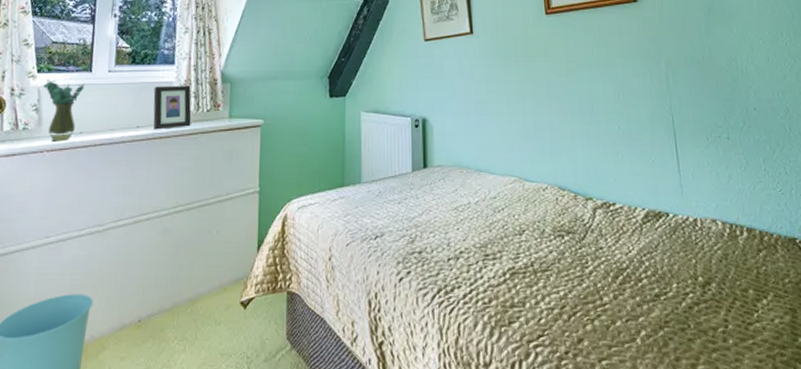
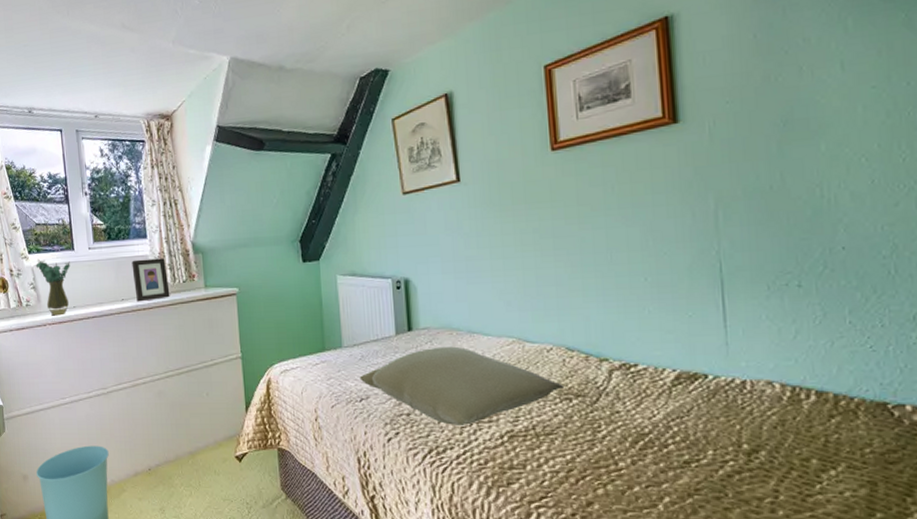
pillow: none [376,184,557,264] -> present [359,346,563,427]

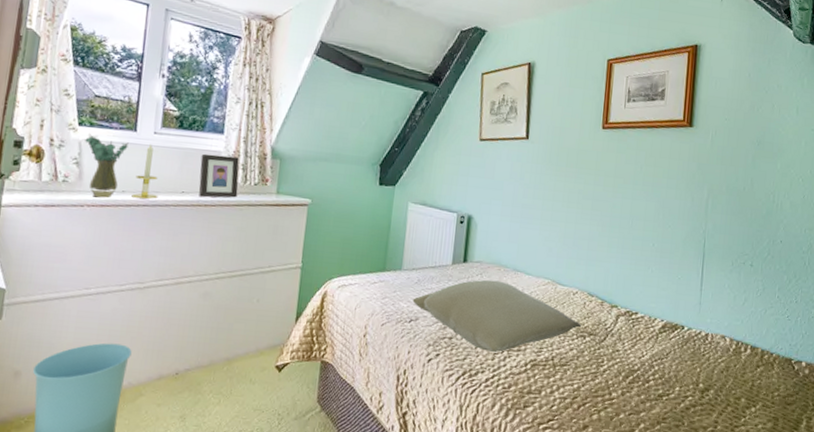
candle: none [81,259,102,312] -> present [131,143,158,199]

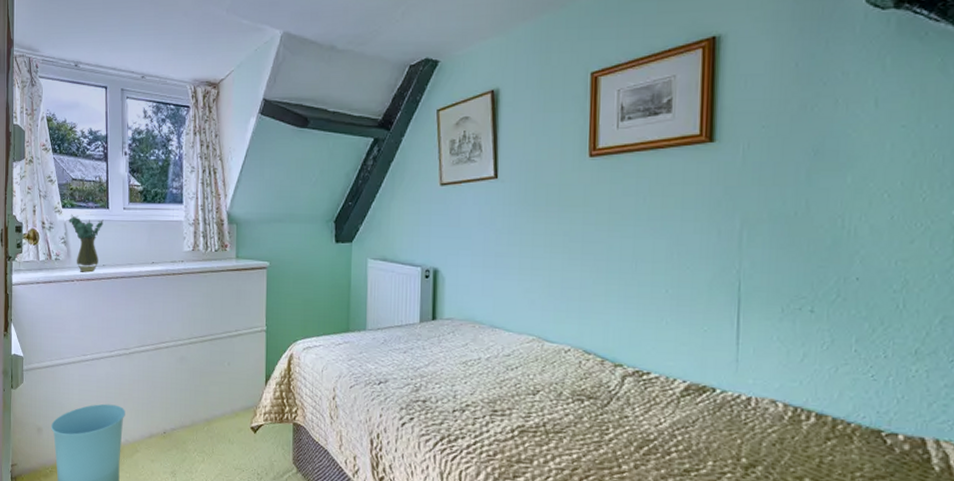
candle: present [131,143,158,199] -> none [111,219,132,272]
picture frame: present [199,153,240,198] -> none [165,224,201,267]
pillow: present [412,279,581,353] -> none [380,338,577,418]

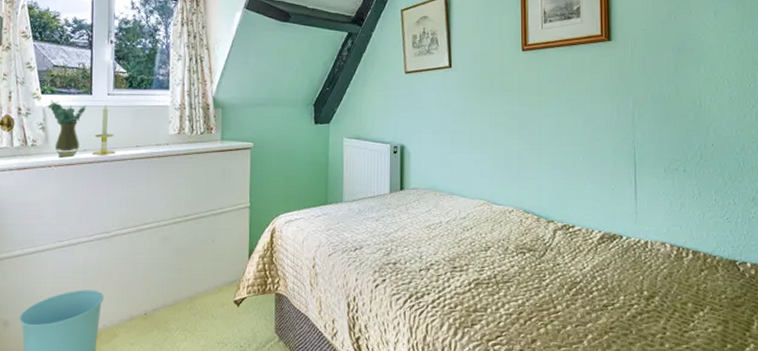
candle: none [111,219,132,272] -> present [92,104,115,156]

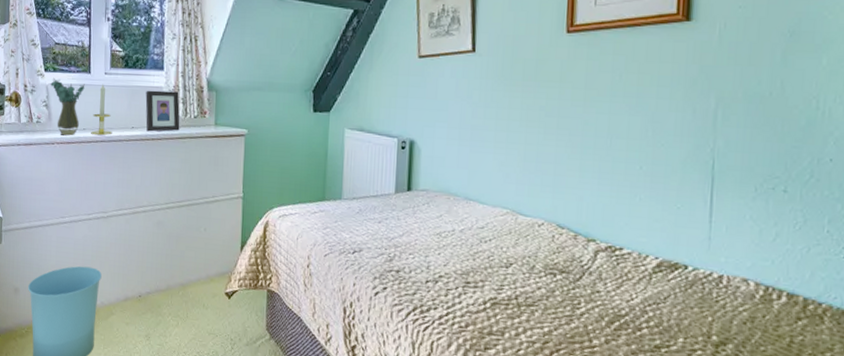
picture frame: none [150,109,186,150] -> present [145,90,180,132]

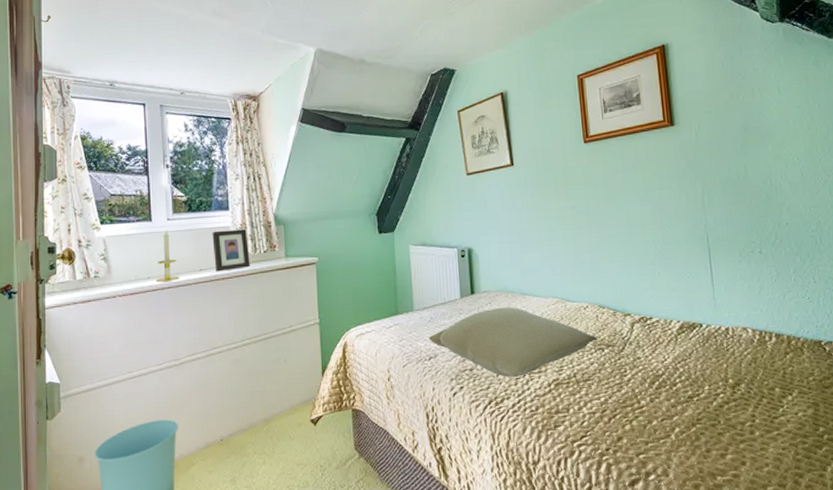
vase: present [51,77,85,136] -> none [108,229,146,287]
pillow: none [355,209,550,289] -> present [429,307,597,378]

